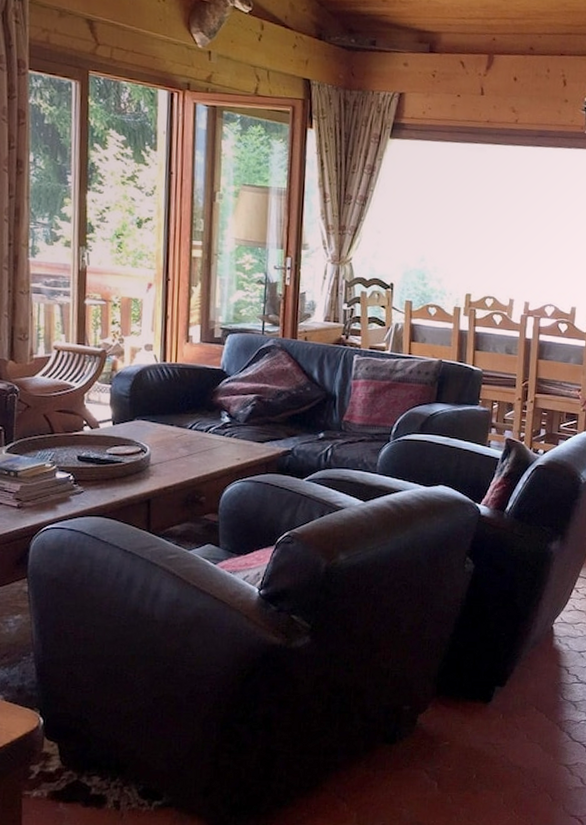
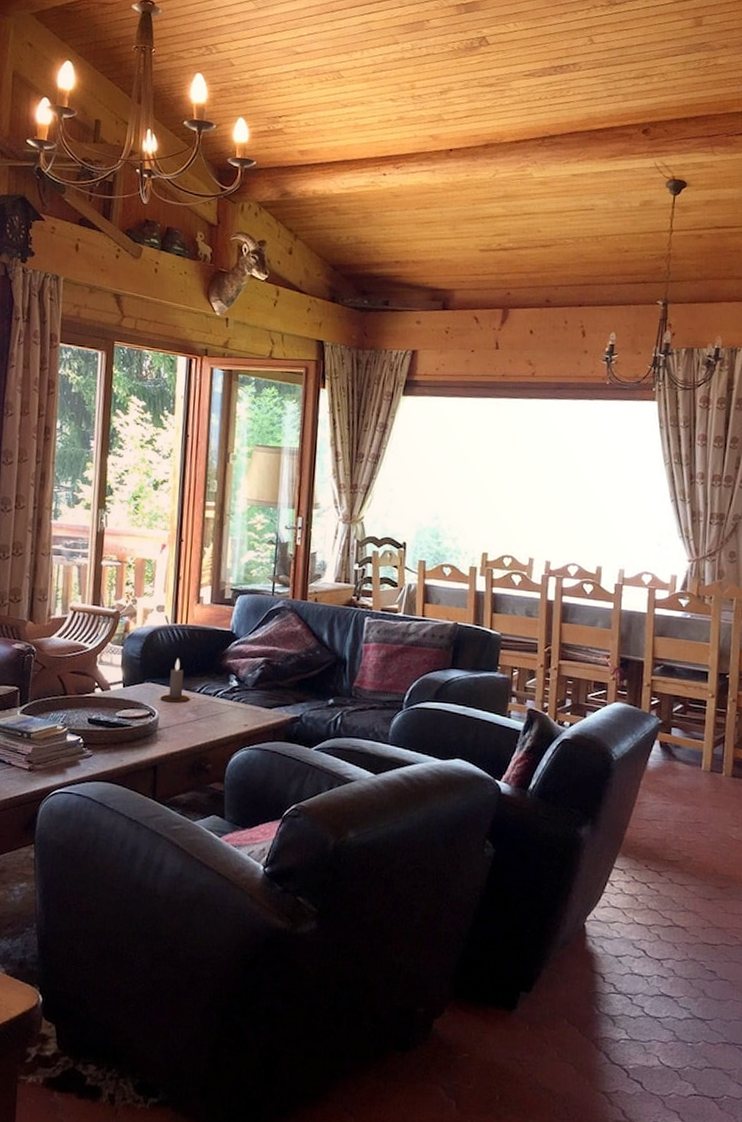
candle: none [152,396,182,439] -> present [161,658,190,703]

